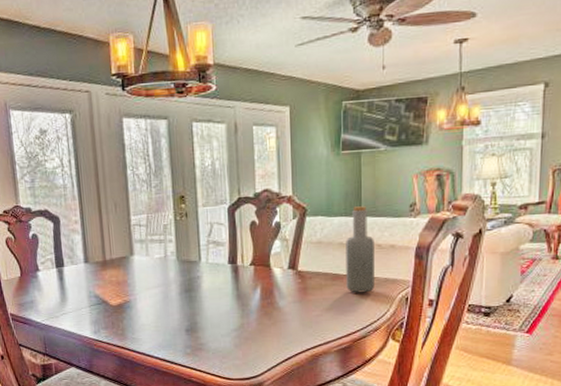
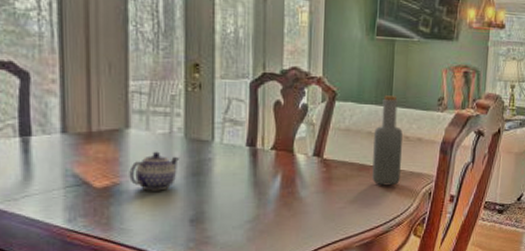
teapot: none [136,273,174,306] -> present [129,151,179,191]

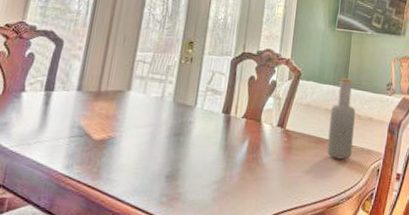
teapot: present [129,151,179,191] -> none [122,111,166,147]

